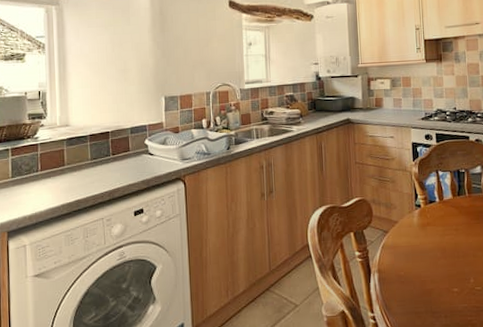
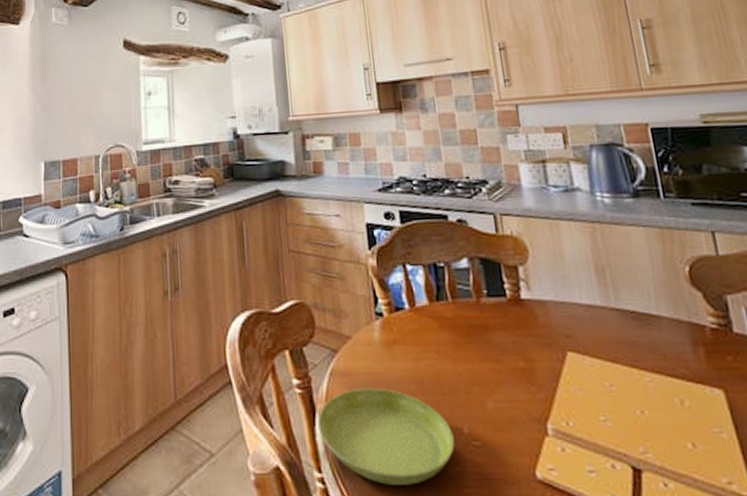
saucer: none [372,255,464,318] -> present [317,387,455,485]

